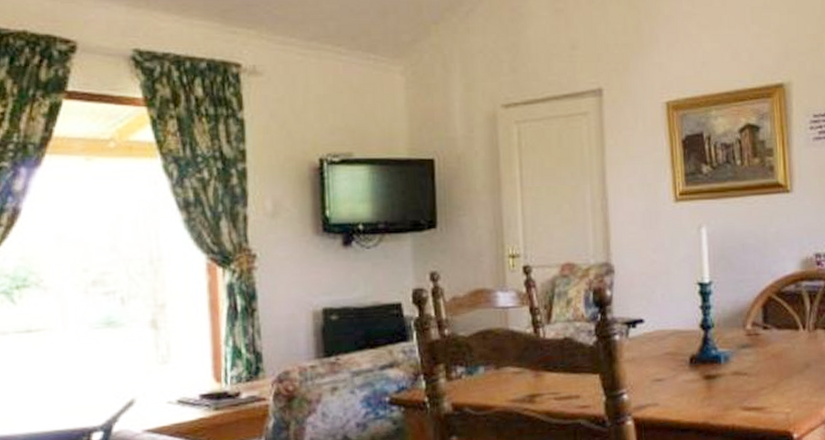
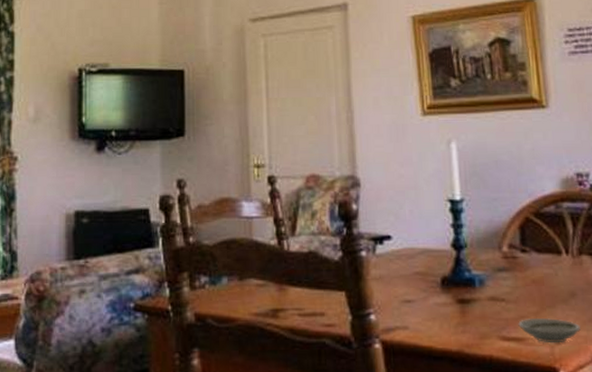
saucer: none [758,388,813,410] -> present [518,318,580,343]

